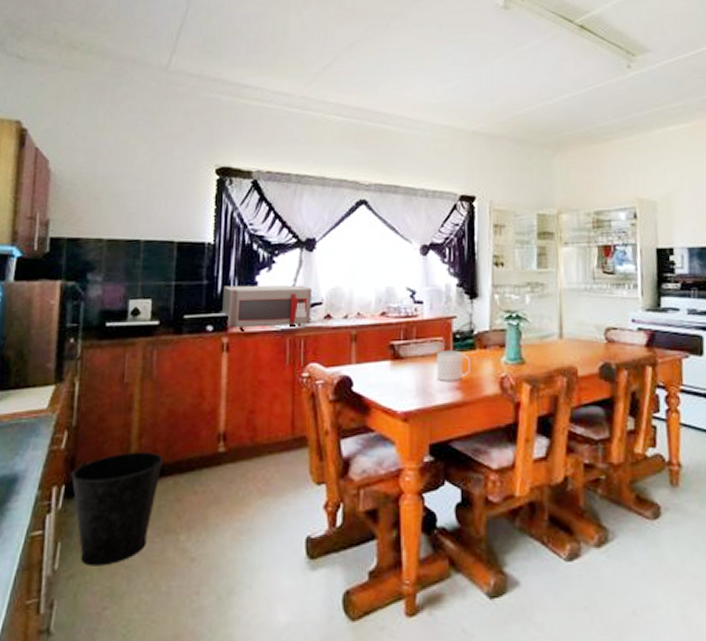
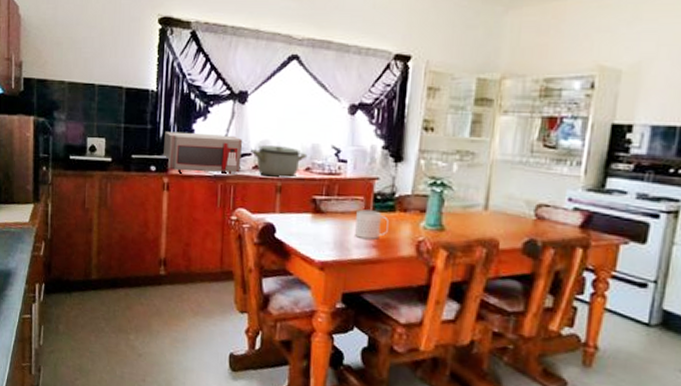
bucket: present [70,451,164,566] -> none [48,265,117,349]
cooking pot: none [322,292,381,325] -> present [251,145,306,178]

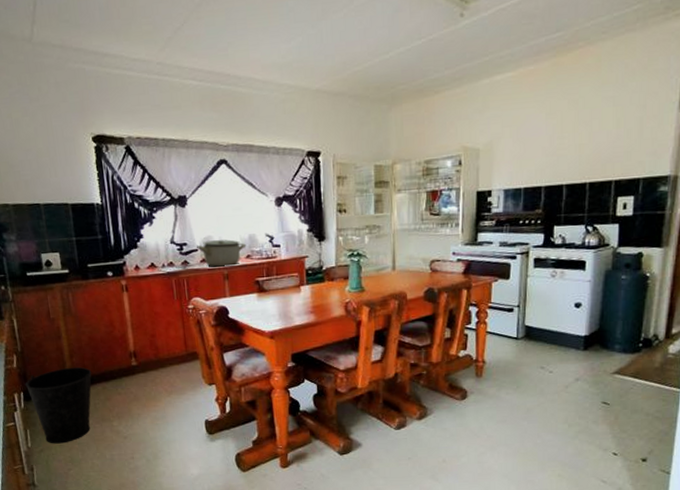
bucket: none [48,265,117,349] -> present [25,367,92,444]
microwave: present [164,131,243,174] -> none [115,236,190,275]
mug: present [355,209,390,239] -> none [294,283,322,307]

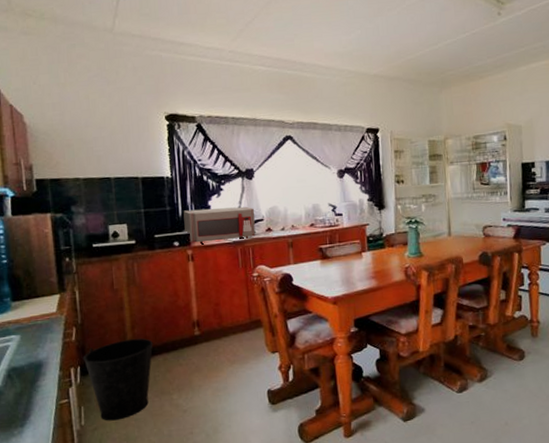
microwave: none [115,236,190,275] -> present [183,206,256,245]
cooking pot: present [197,239,245,267] -> none [263,209,309,236]

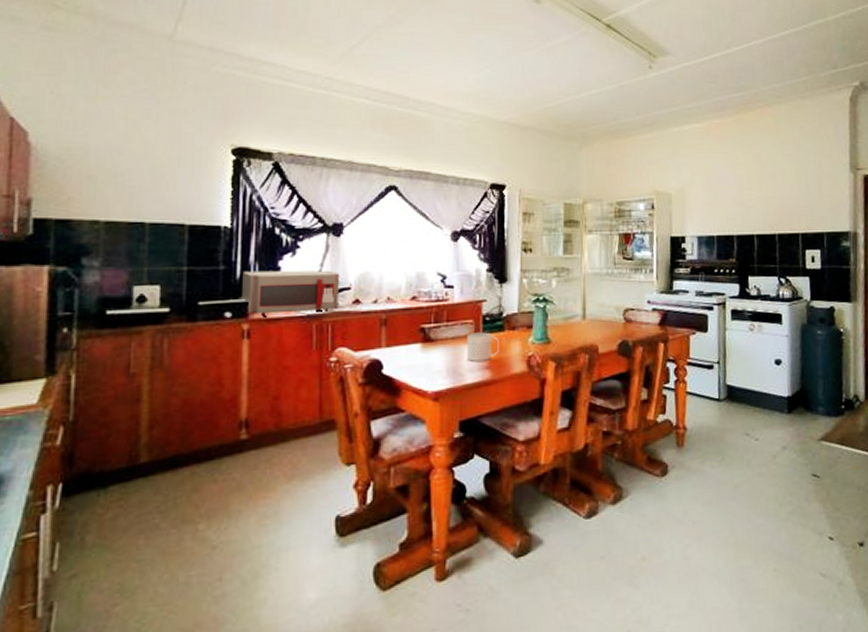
bucket: present [82,338,153,421] -> none [68,443,179,564]
mug: none [355,249,383,273] -> present [467,332,501,362]

